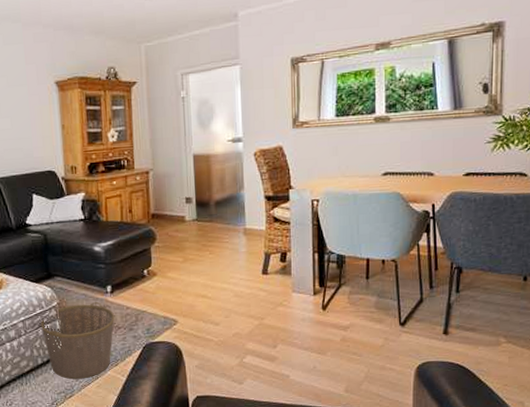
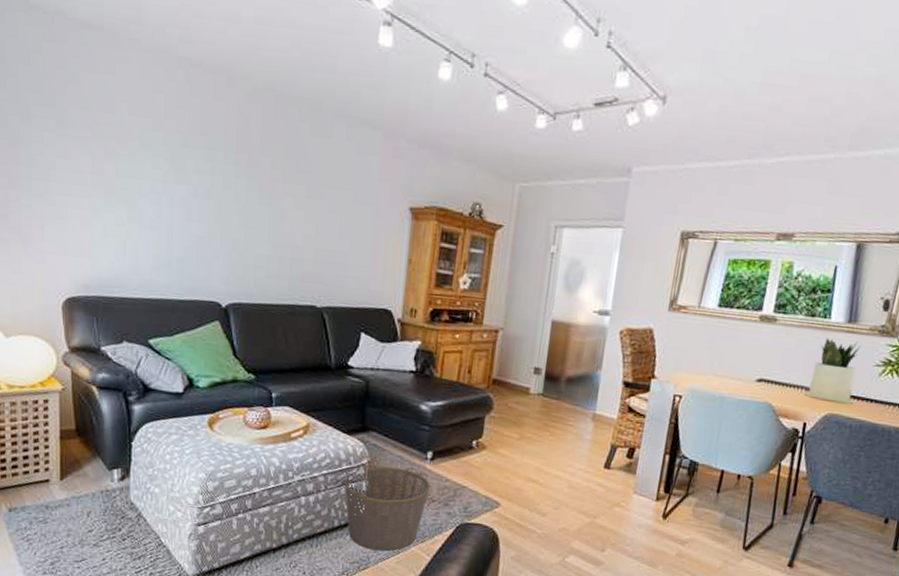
planter: none [427,124,474,183] -> present [804,338,861,405]

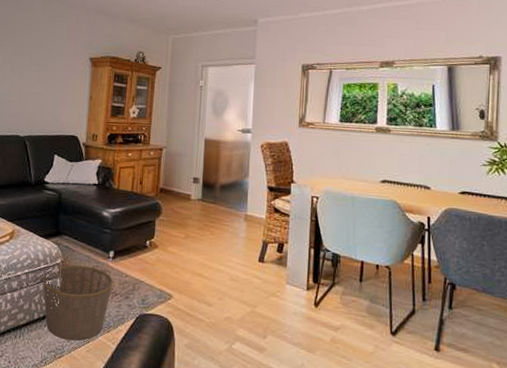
planter: present [804,338,861,405] -> none [424,143,470,200]

